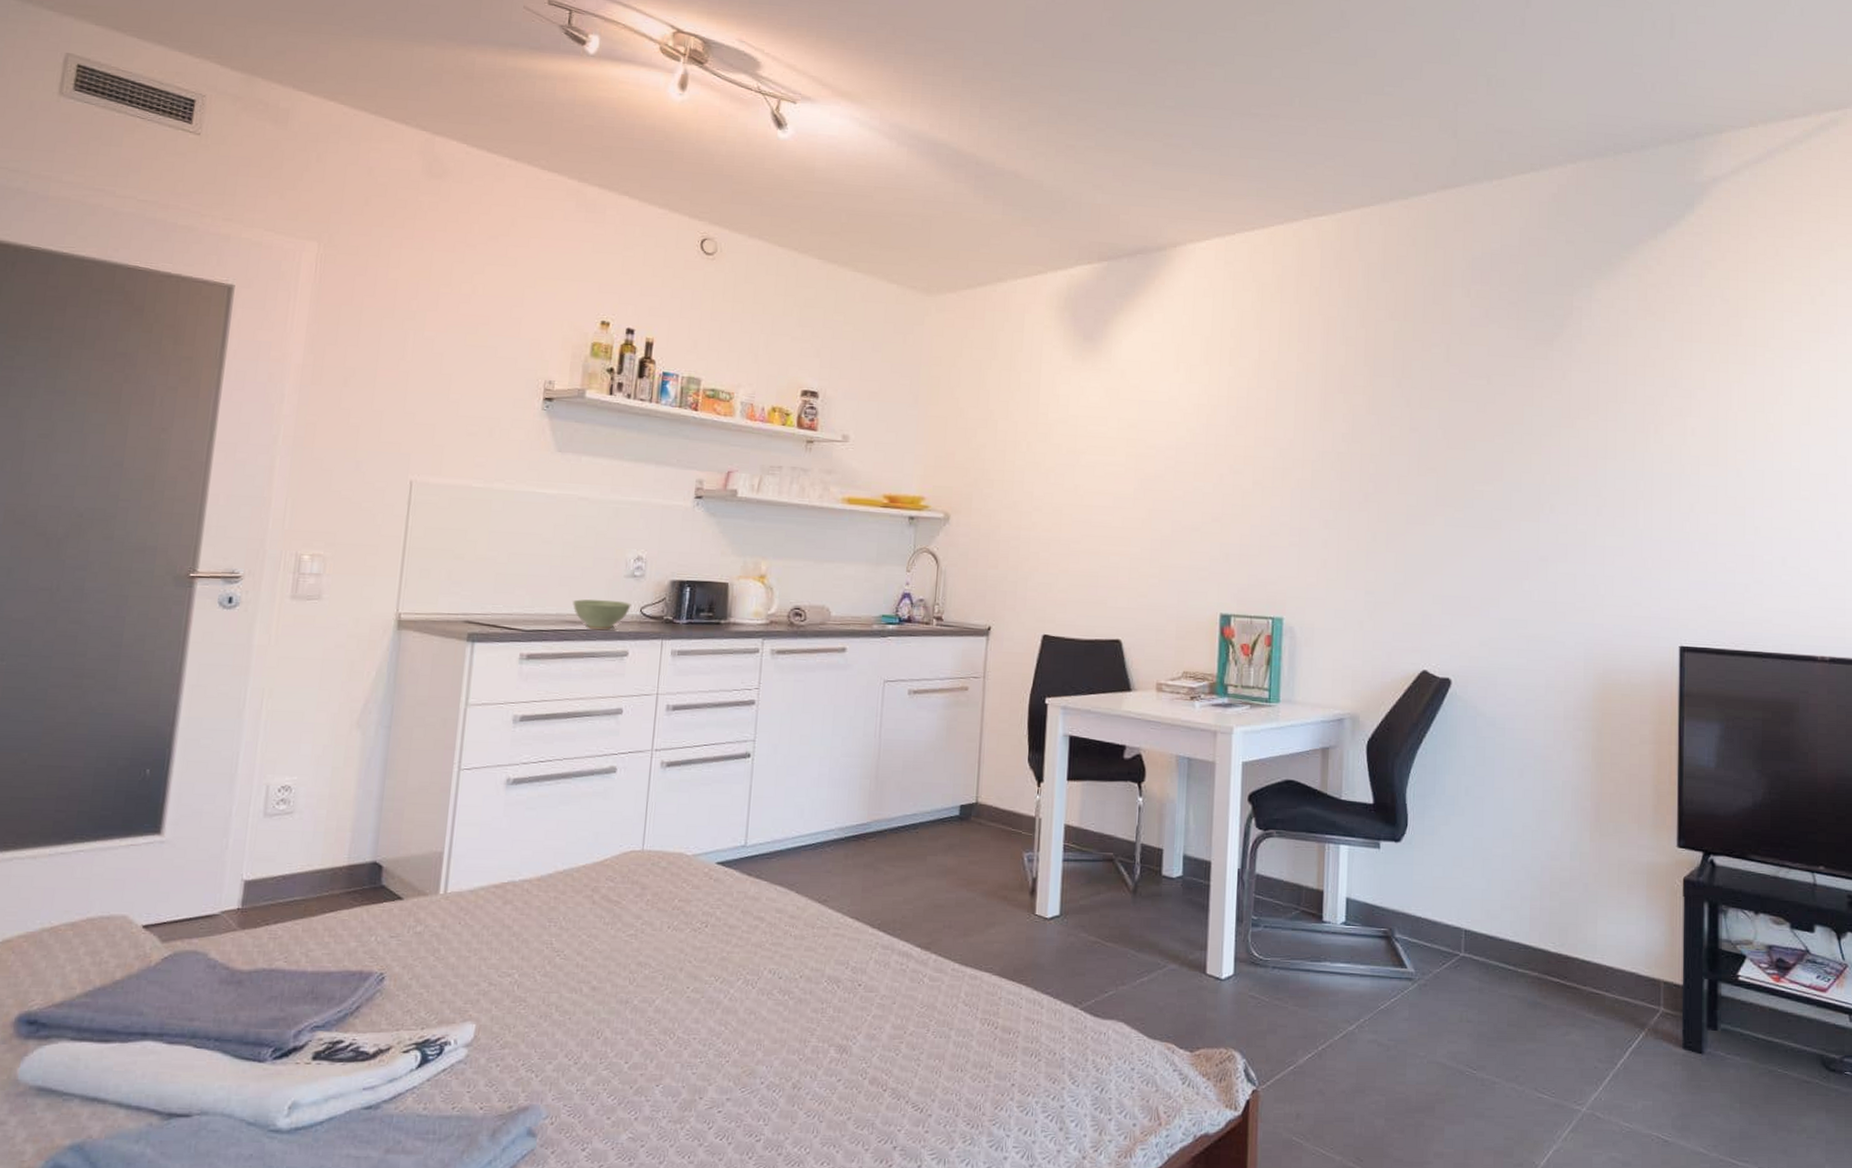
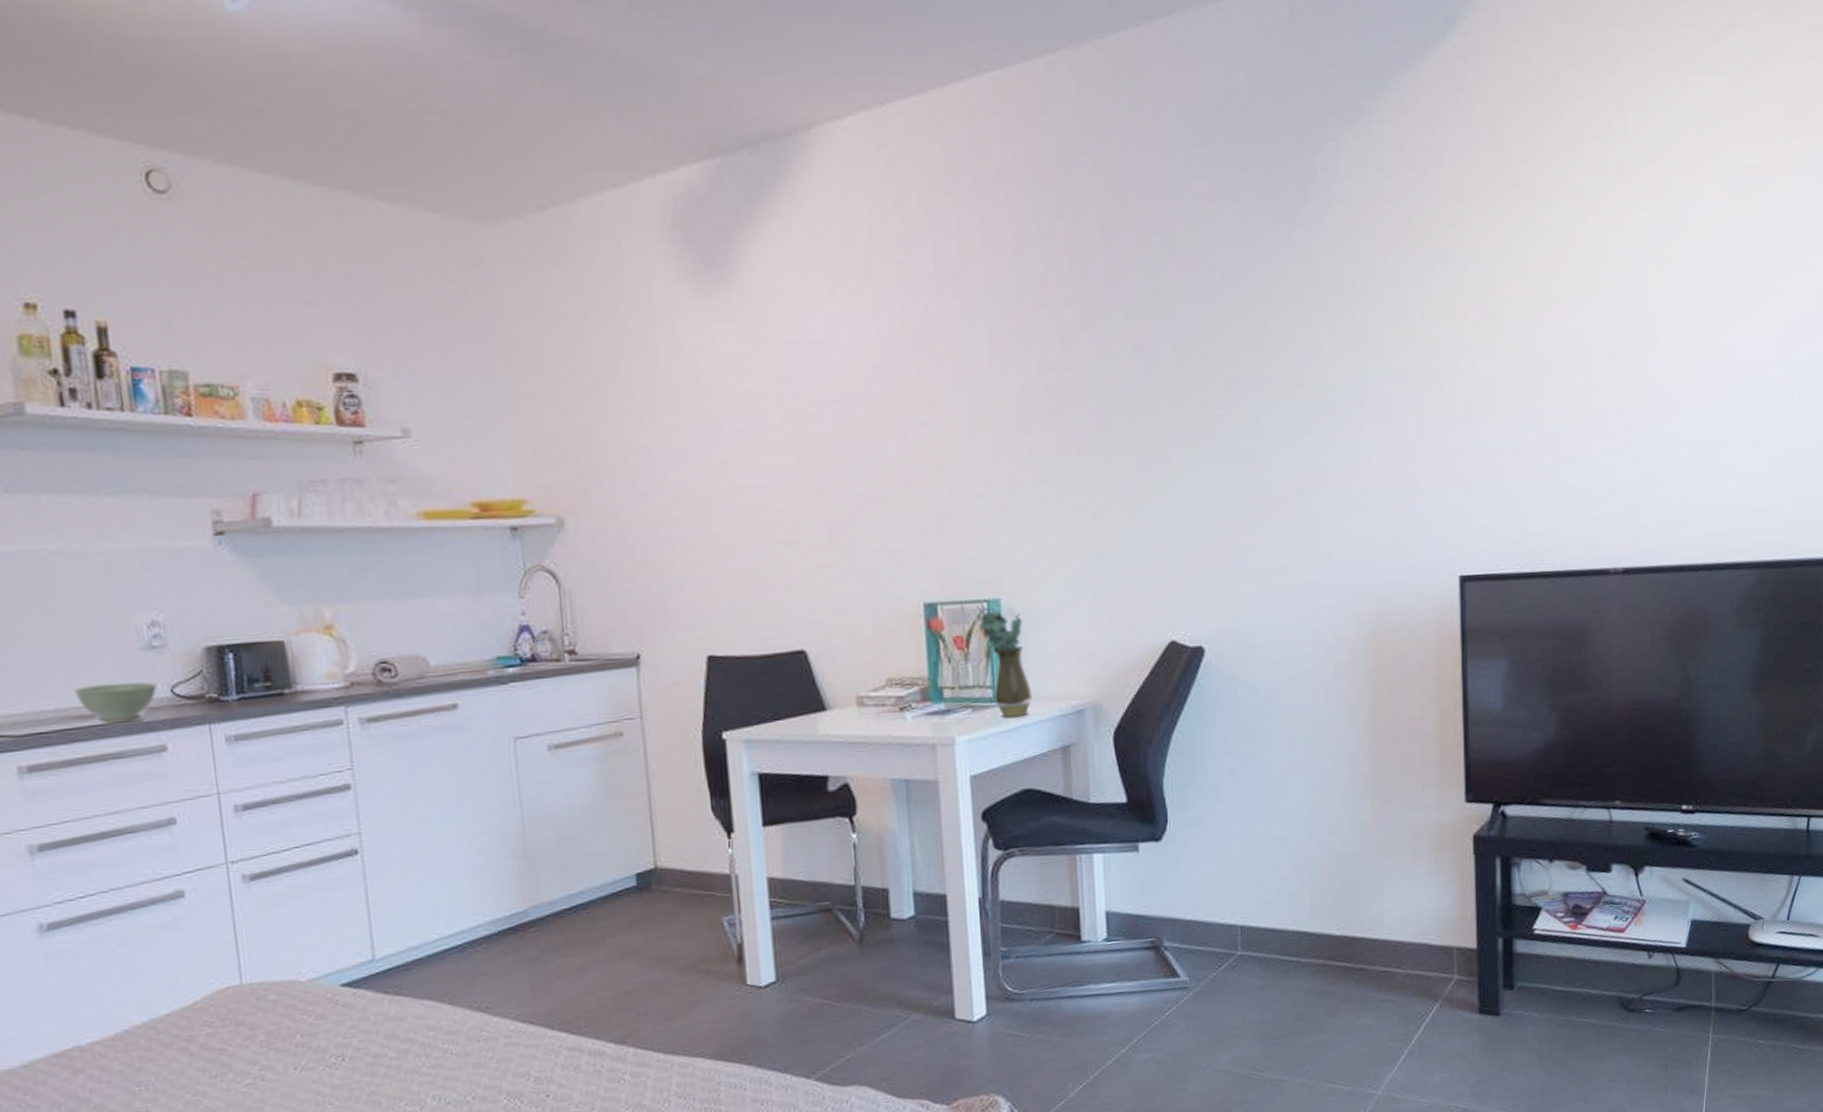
vase: none [1262,621,1302,718] -> present [976,606,1032,718]

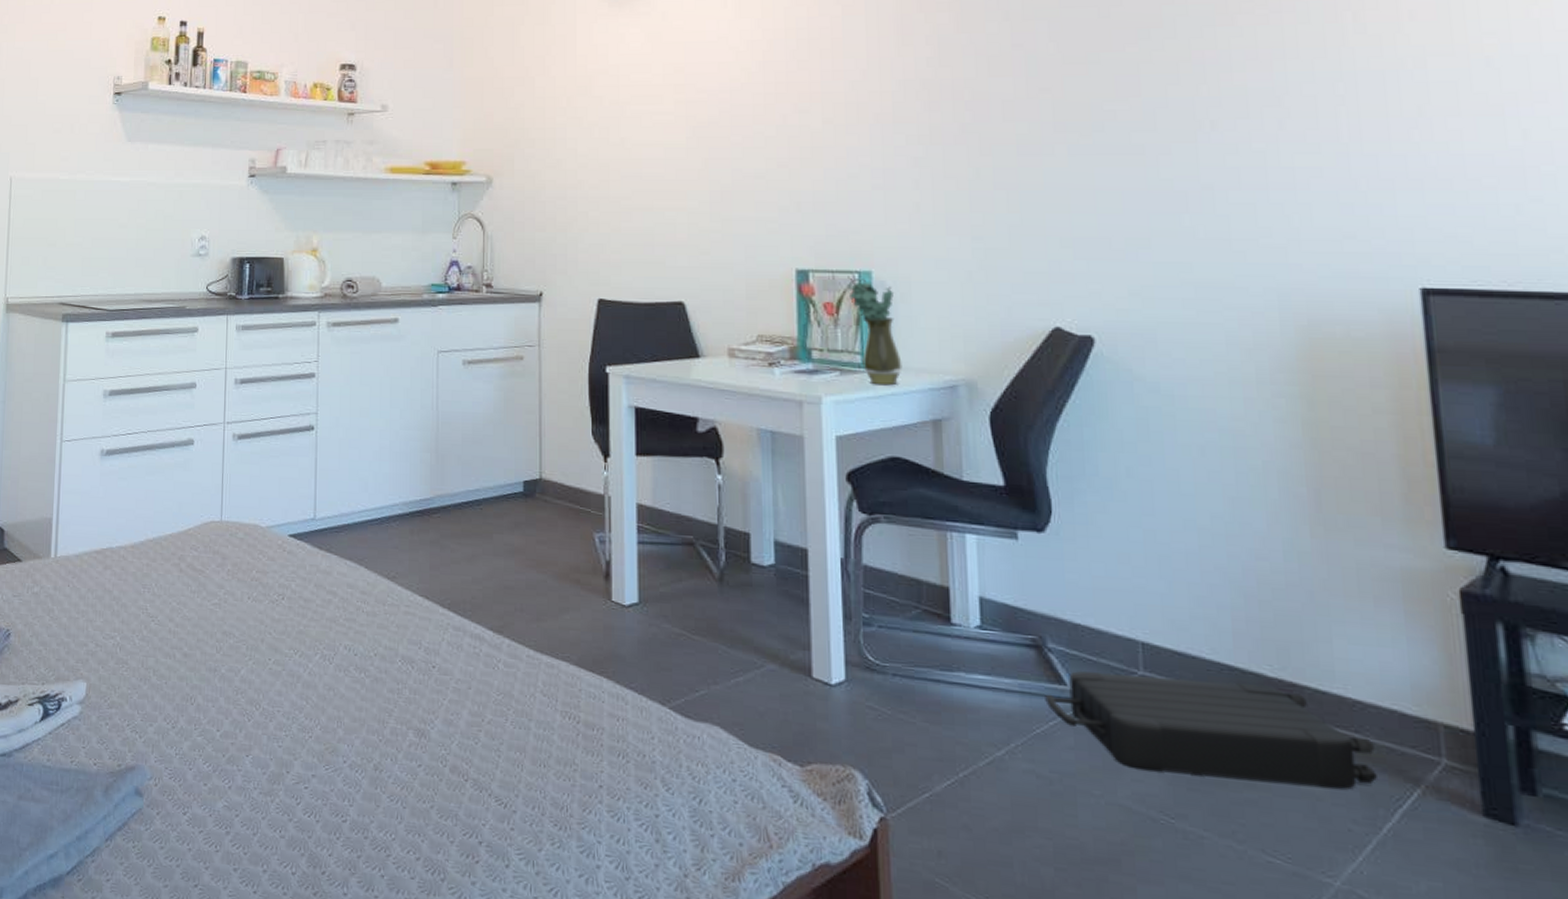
bowl: present [75,682,158,724] -> none [148,279,198,308]
suitcase: none [1162,943,1410,1037] -> present [1045,671,1377,789]

